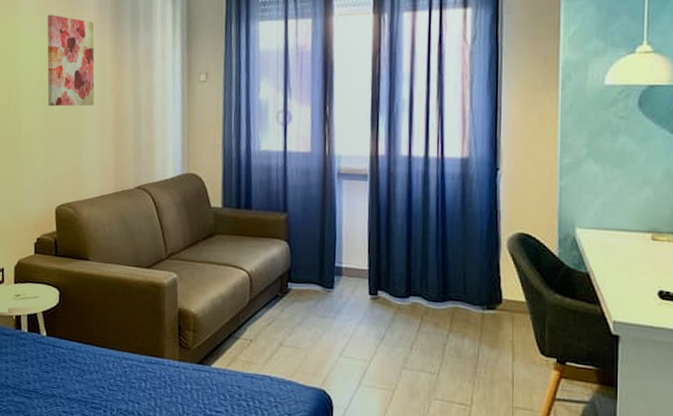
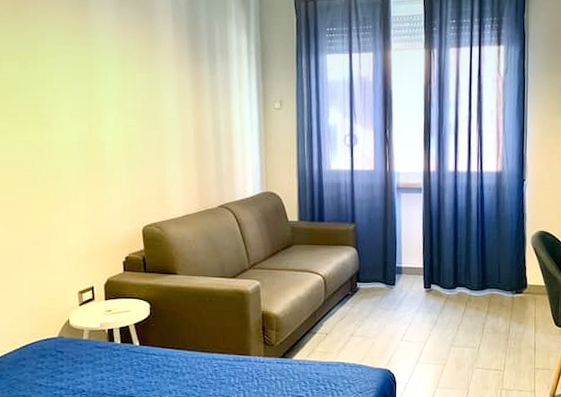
wall art: present [47,14,95,107] -> none [124,45,176,133]

